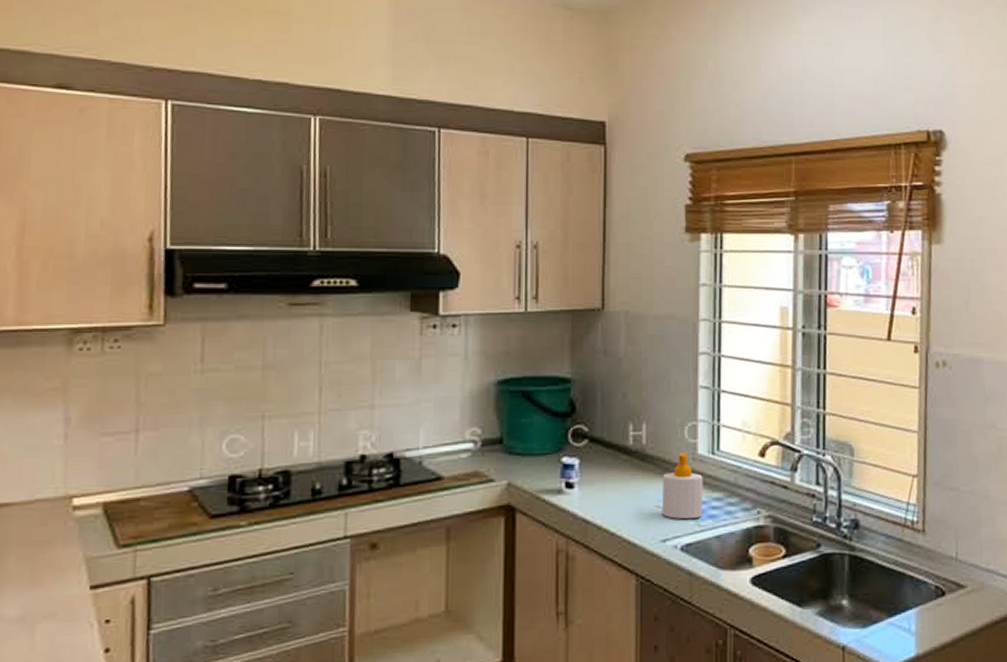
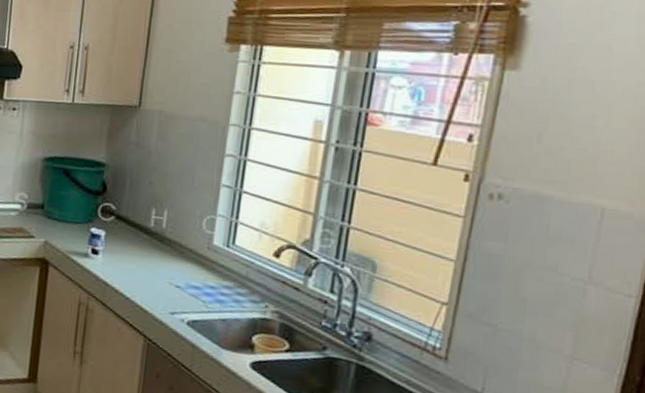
soap bottle: present [663,453,703,520] -> none [174,241,216,301]

